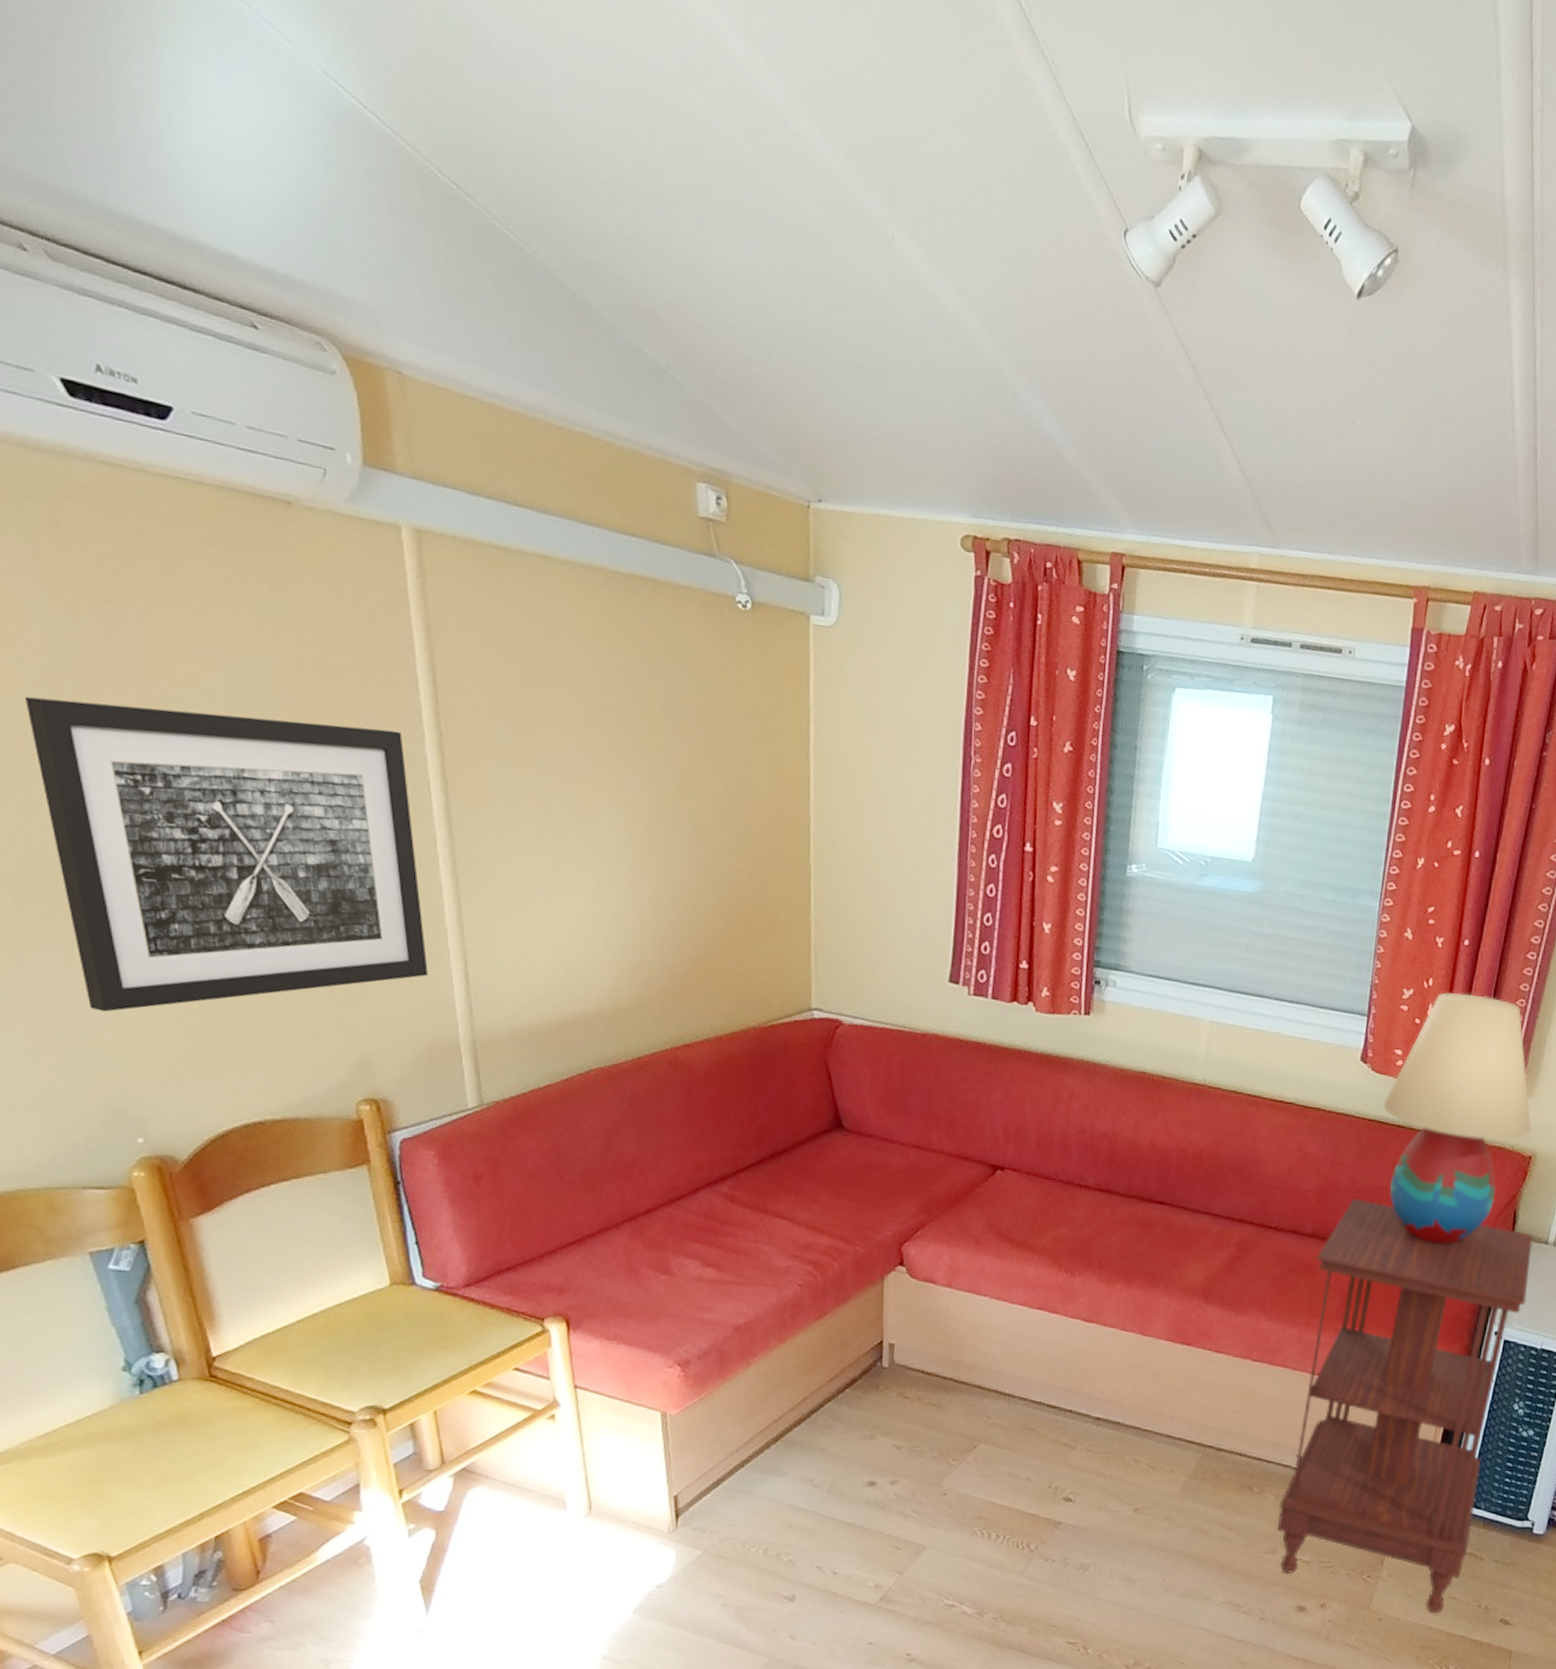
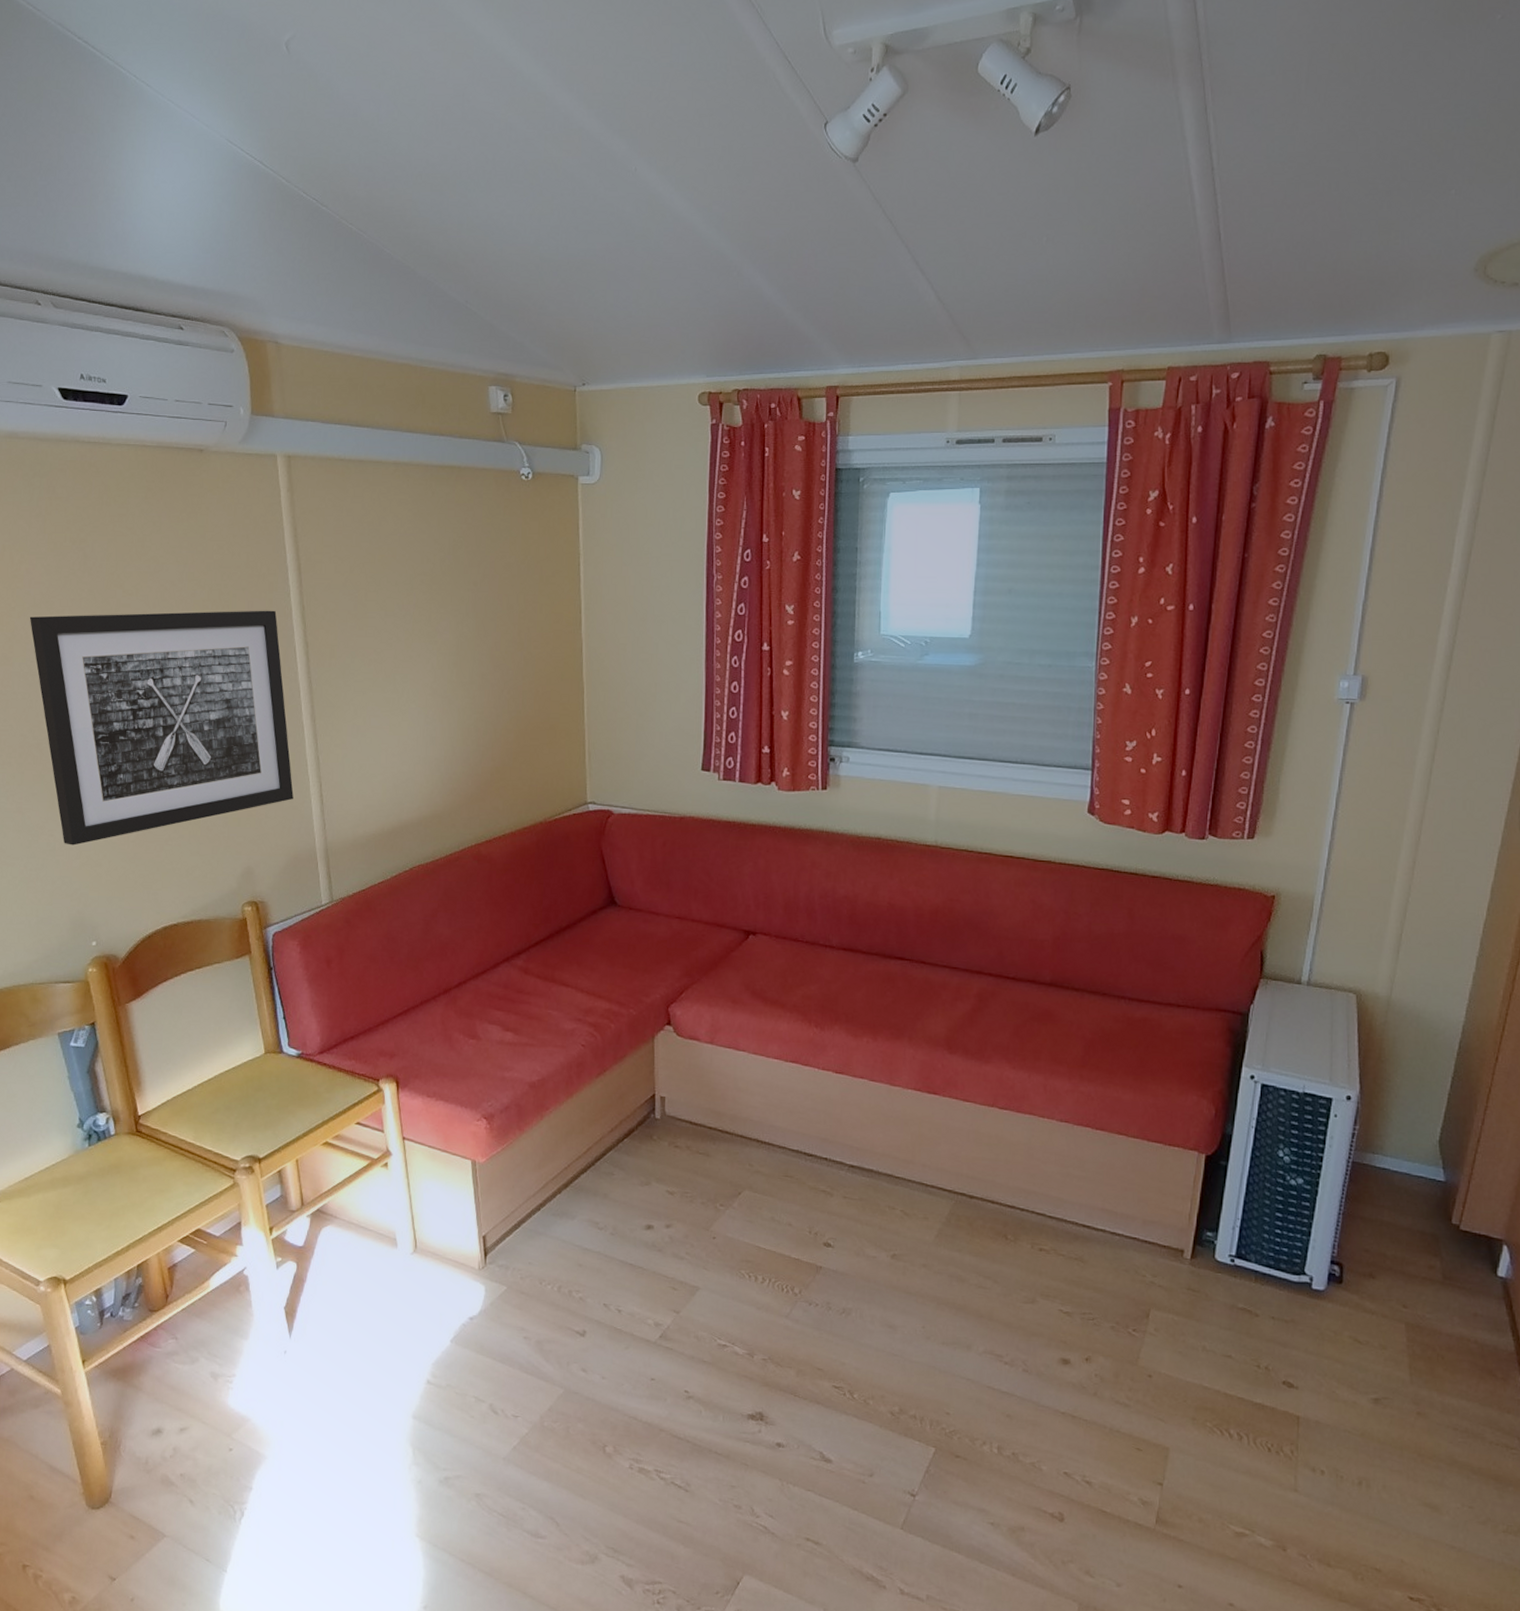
side table: present [1277,1198,1533,1614] -> none [1035,946,1284,1373]
table lamp: present [1383,992,1532,1245] -> none [1114,740,1273,988]

